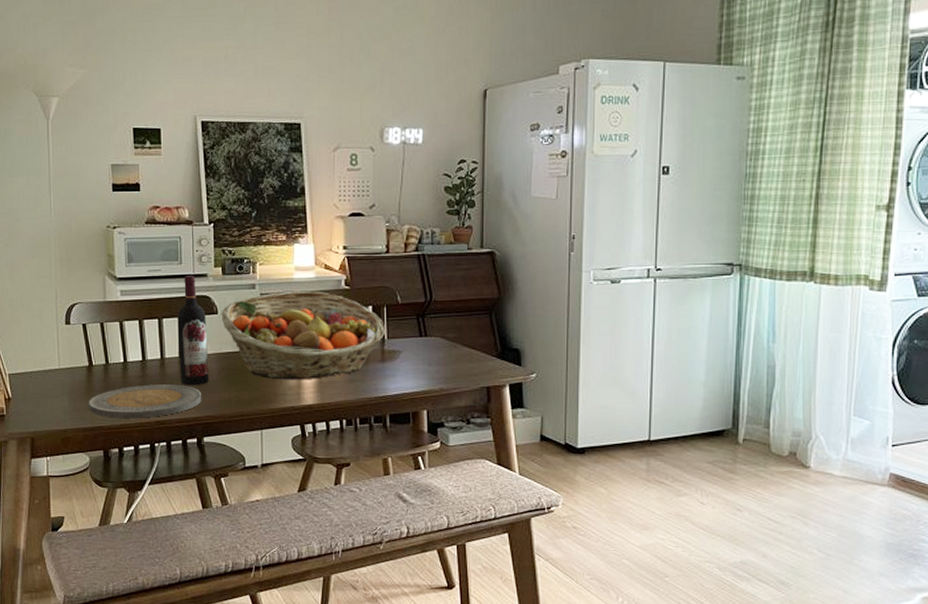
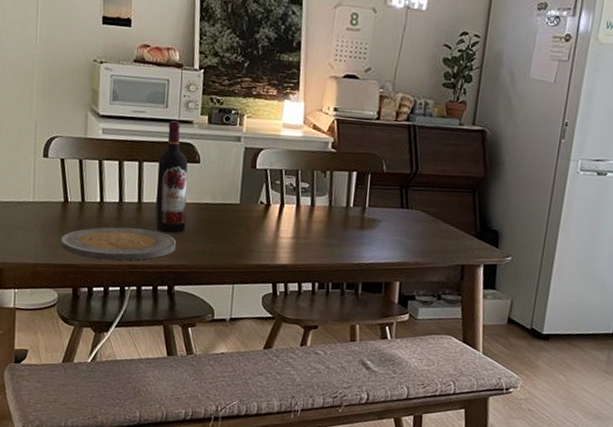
fruit basket: present [221,291,386,380] -> none [203,147,368,239]

